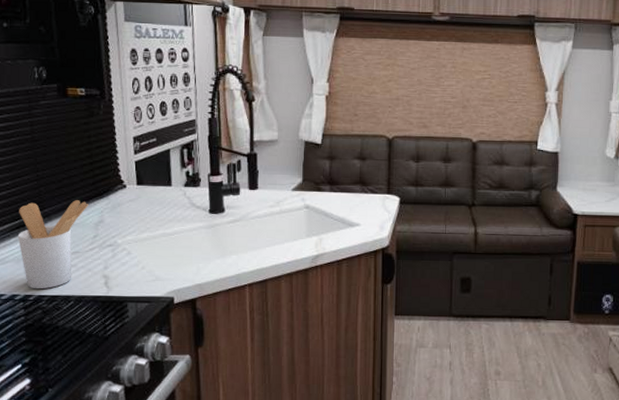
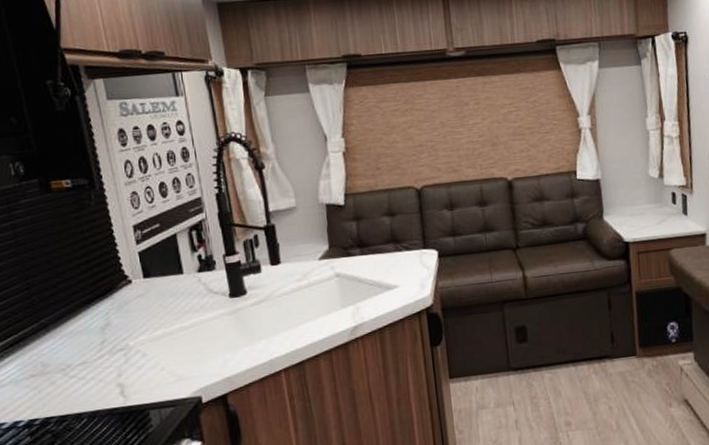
utensil holder: present [17,200,88,290] -> none [10,304,91,412]

